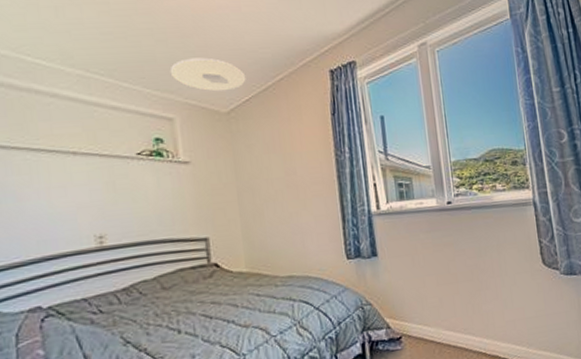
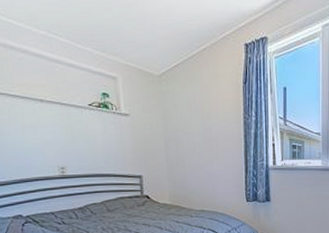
ceiling light: present [170,57,246,92] -> none [114,26,176,57]

